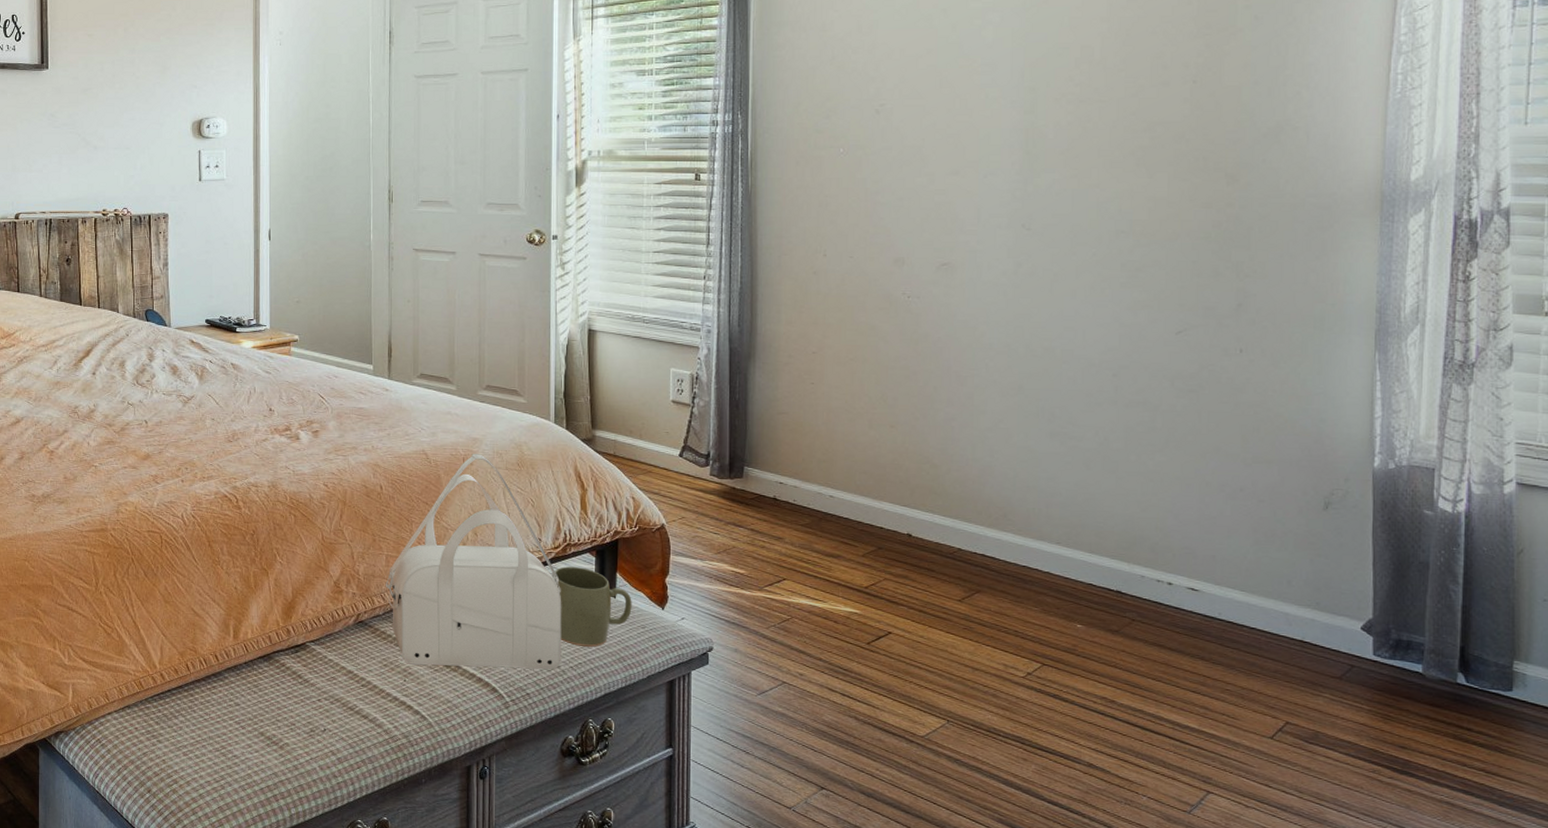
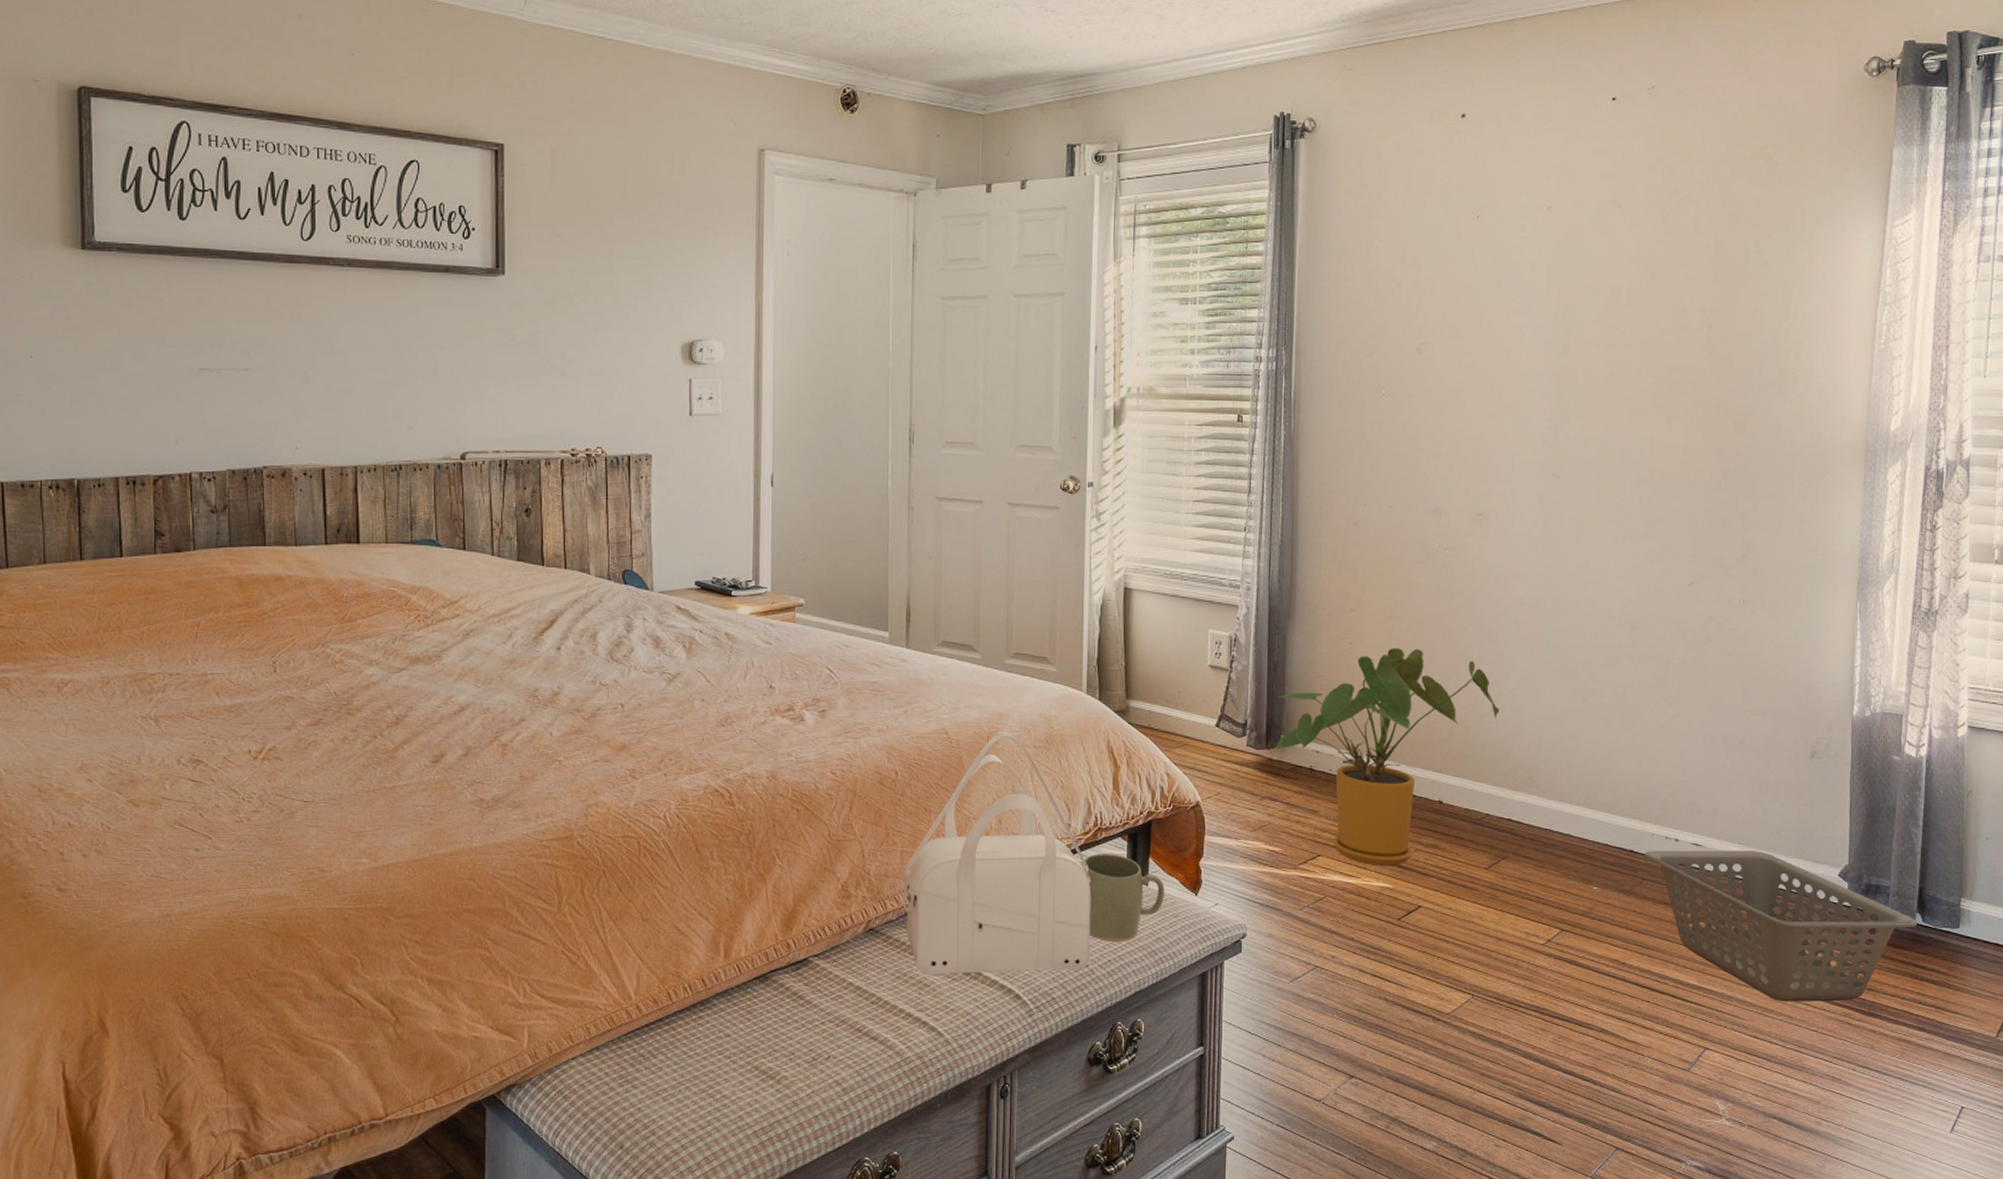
house plant: none [737,389,970,593] -> present [1274,648,1500,865]
laundry basket: none [1134,592,1460,758] -> present [1645,850,1918,1002]

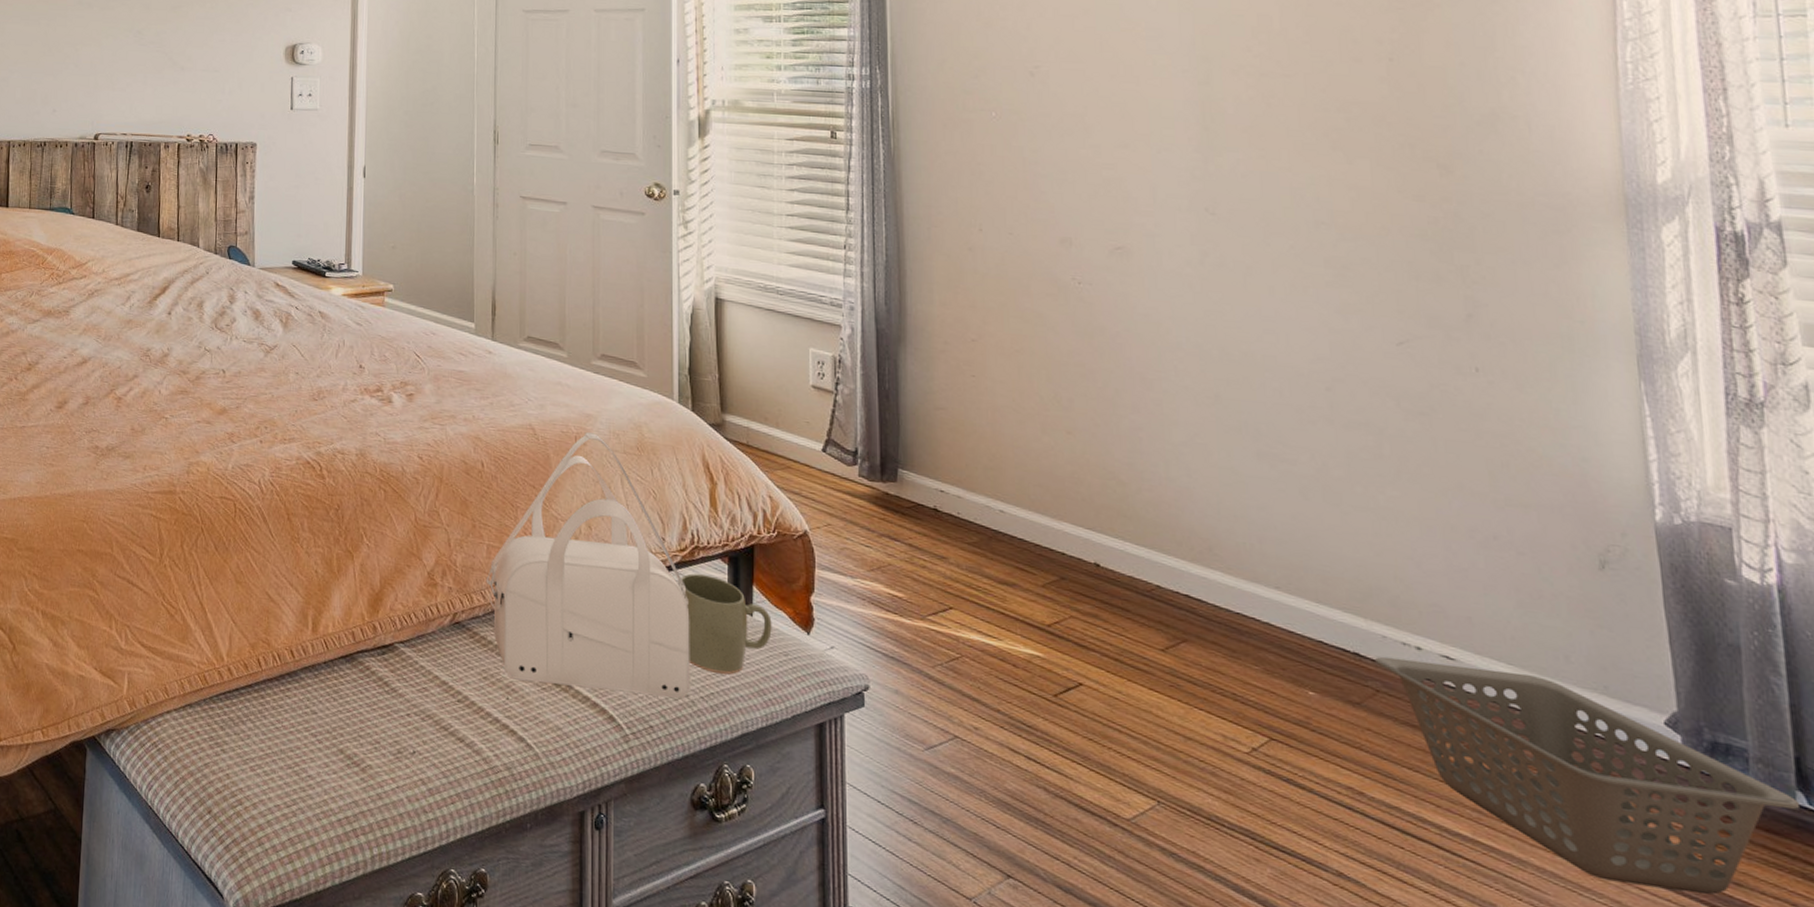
house plant: present [1274,648,1500,865] -> none [890,385,1163,632]

